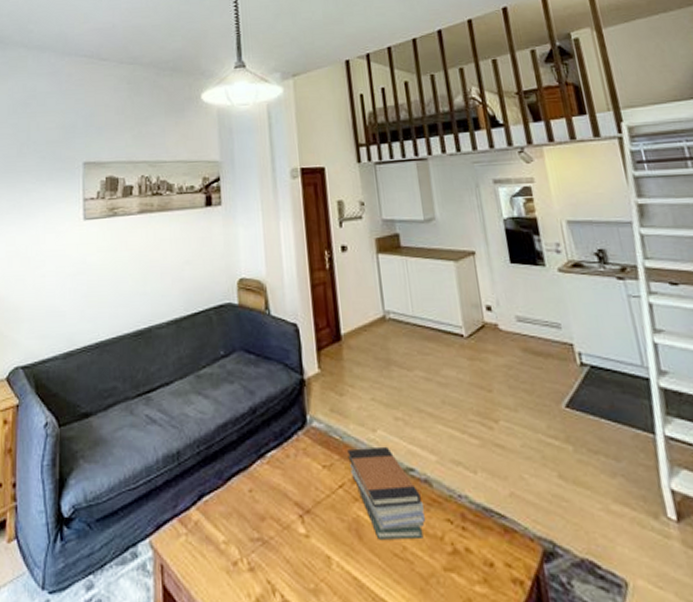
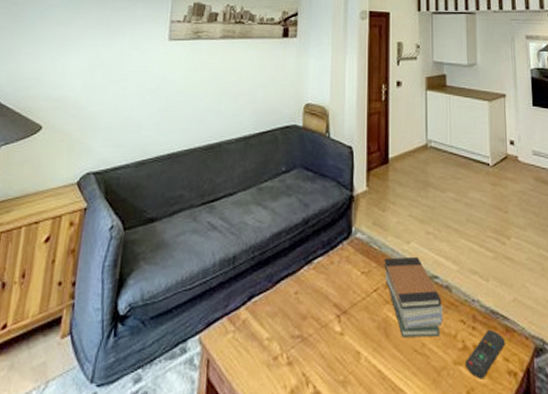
remote control: none [458,529,505,589] -> present [466,329,505,380]

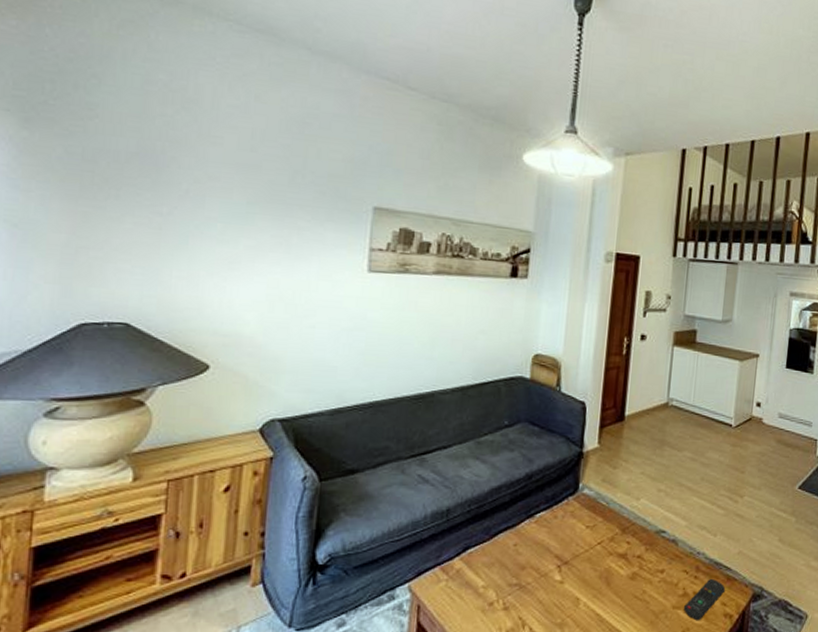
book stack: present [384,256,443,338] -> none [610,512,667,586]

